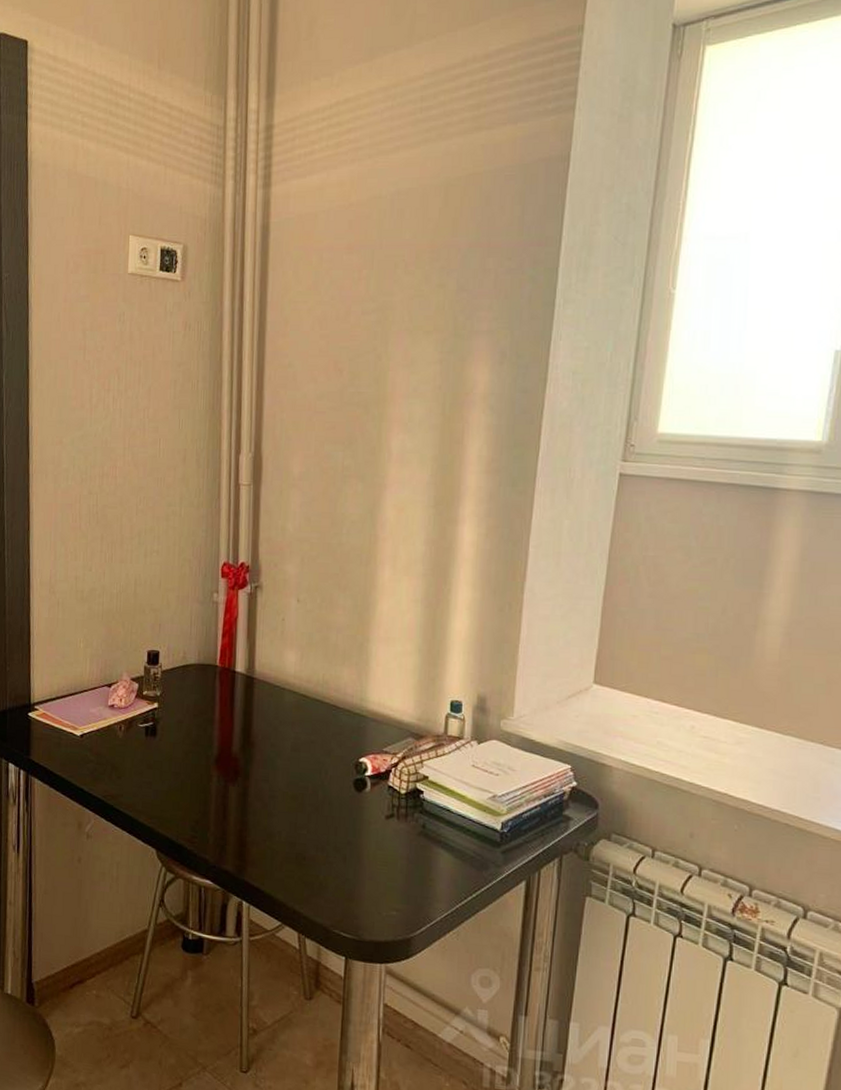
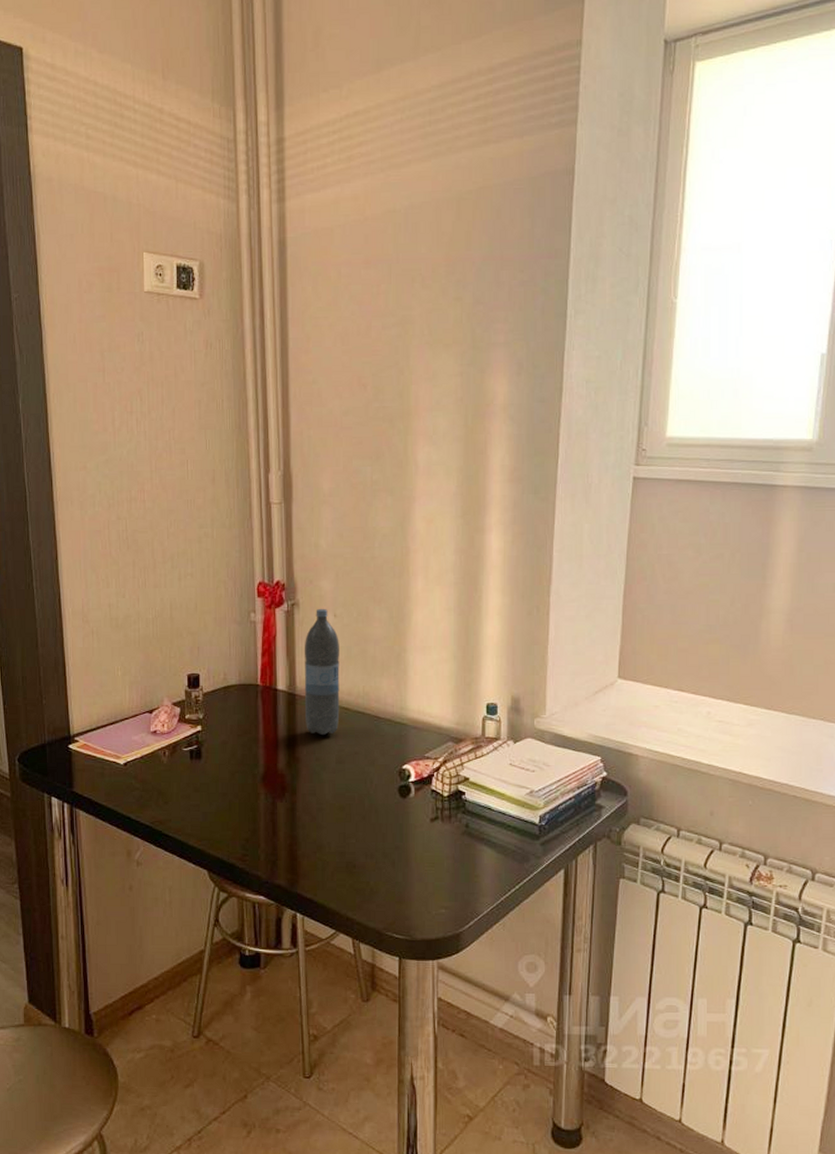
water bottle: none [262,592,301,722] -> present [304,608,340,736]

